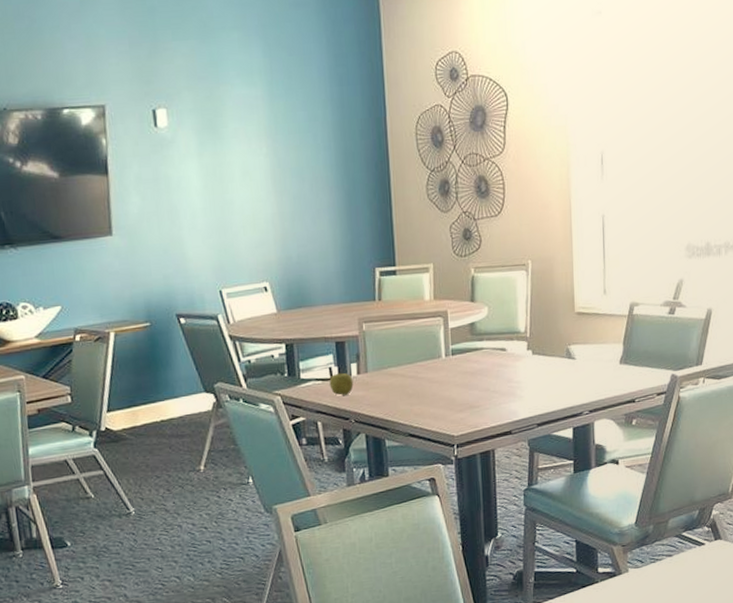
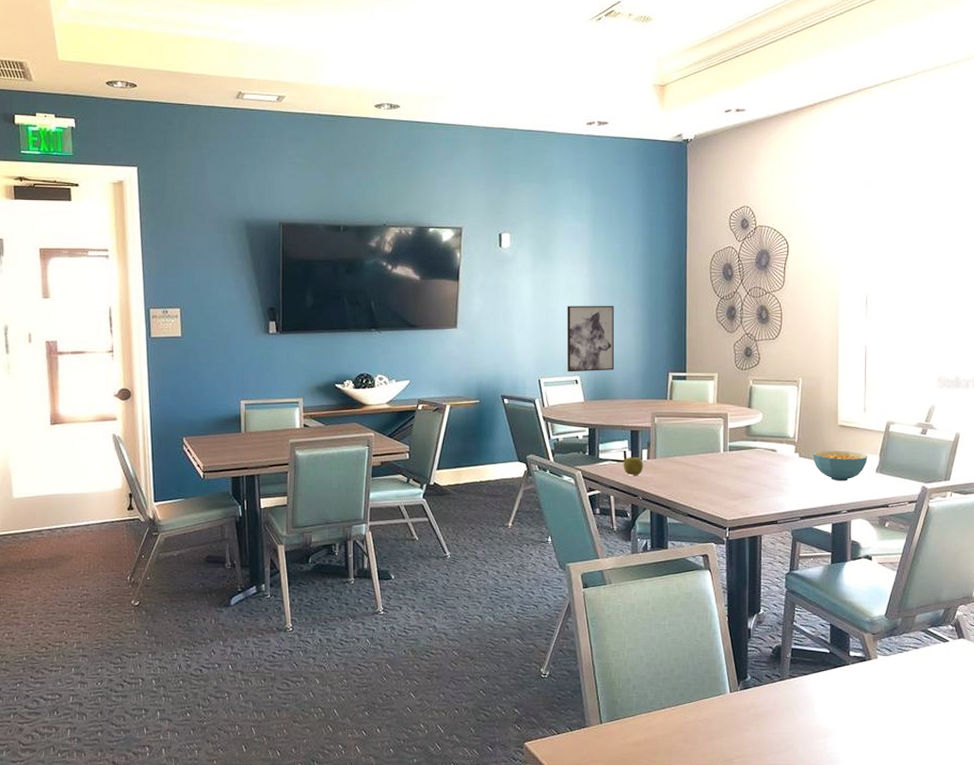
wall art: none [245,191,309,278] -> present [567,306,614,372]
cereal bowl: none [547,342,610,379] -> present [812,450,868,481]

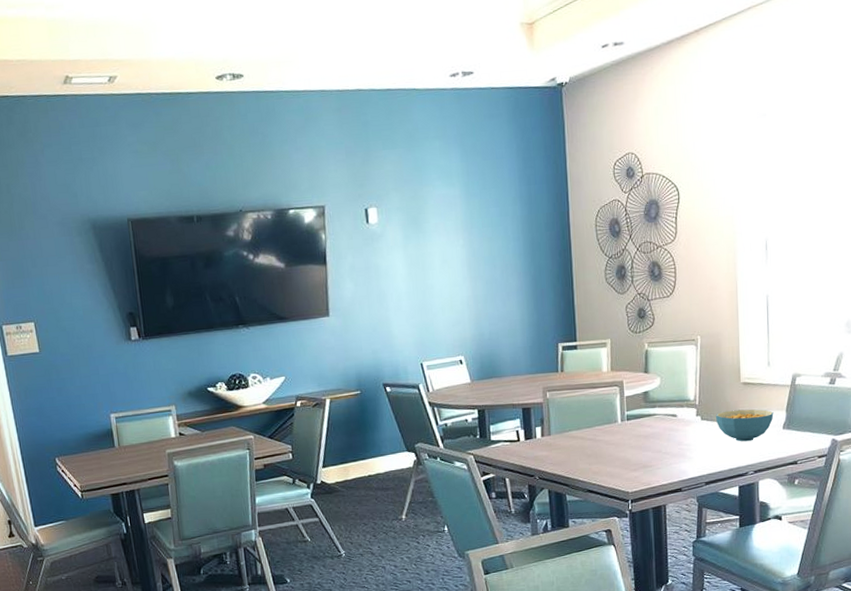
wall art: present [567,306,614,372] -> none [444,277,499,353]
apple: present [623,456,643,476] -> none [516,435,538,455]

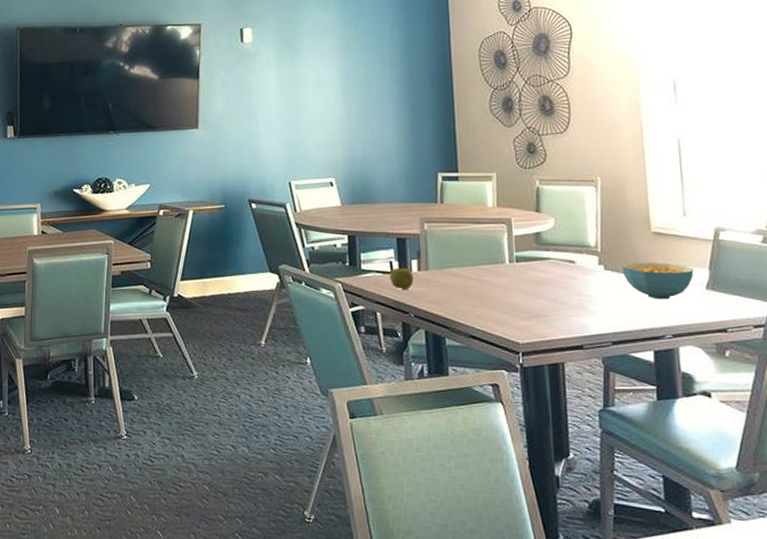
apple: none [516,435,538,455] -> present [389,267,414,289]

